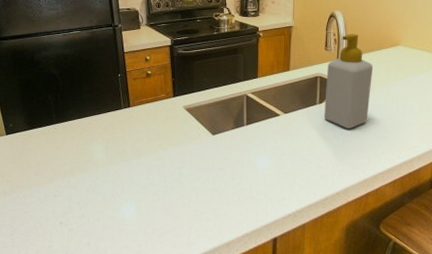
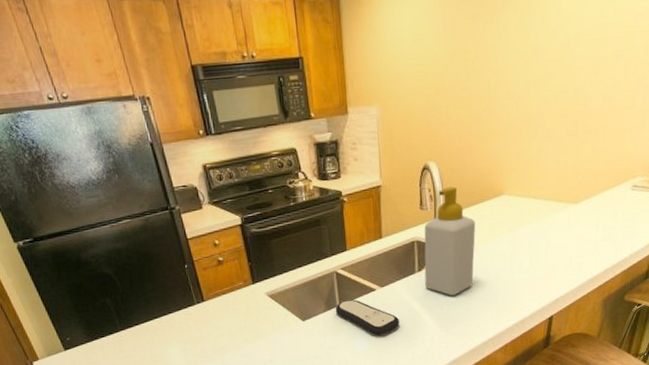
remote control: none [242,121,298,157] -> present [335,299,399,336]

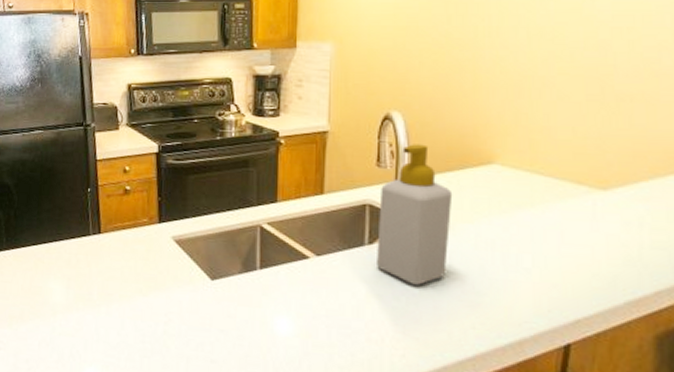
remote control: present [335,299,399,336] -> none [253,264,337,320]

